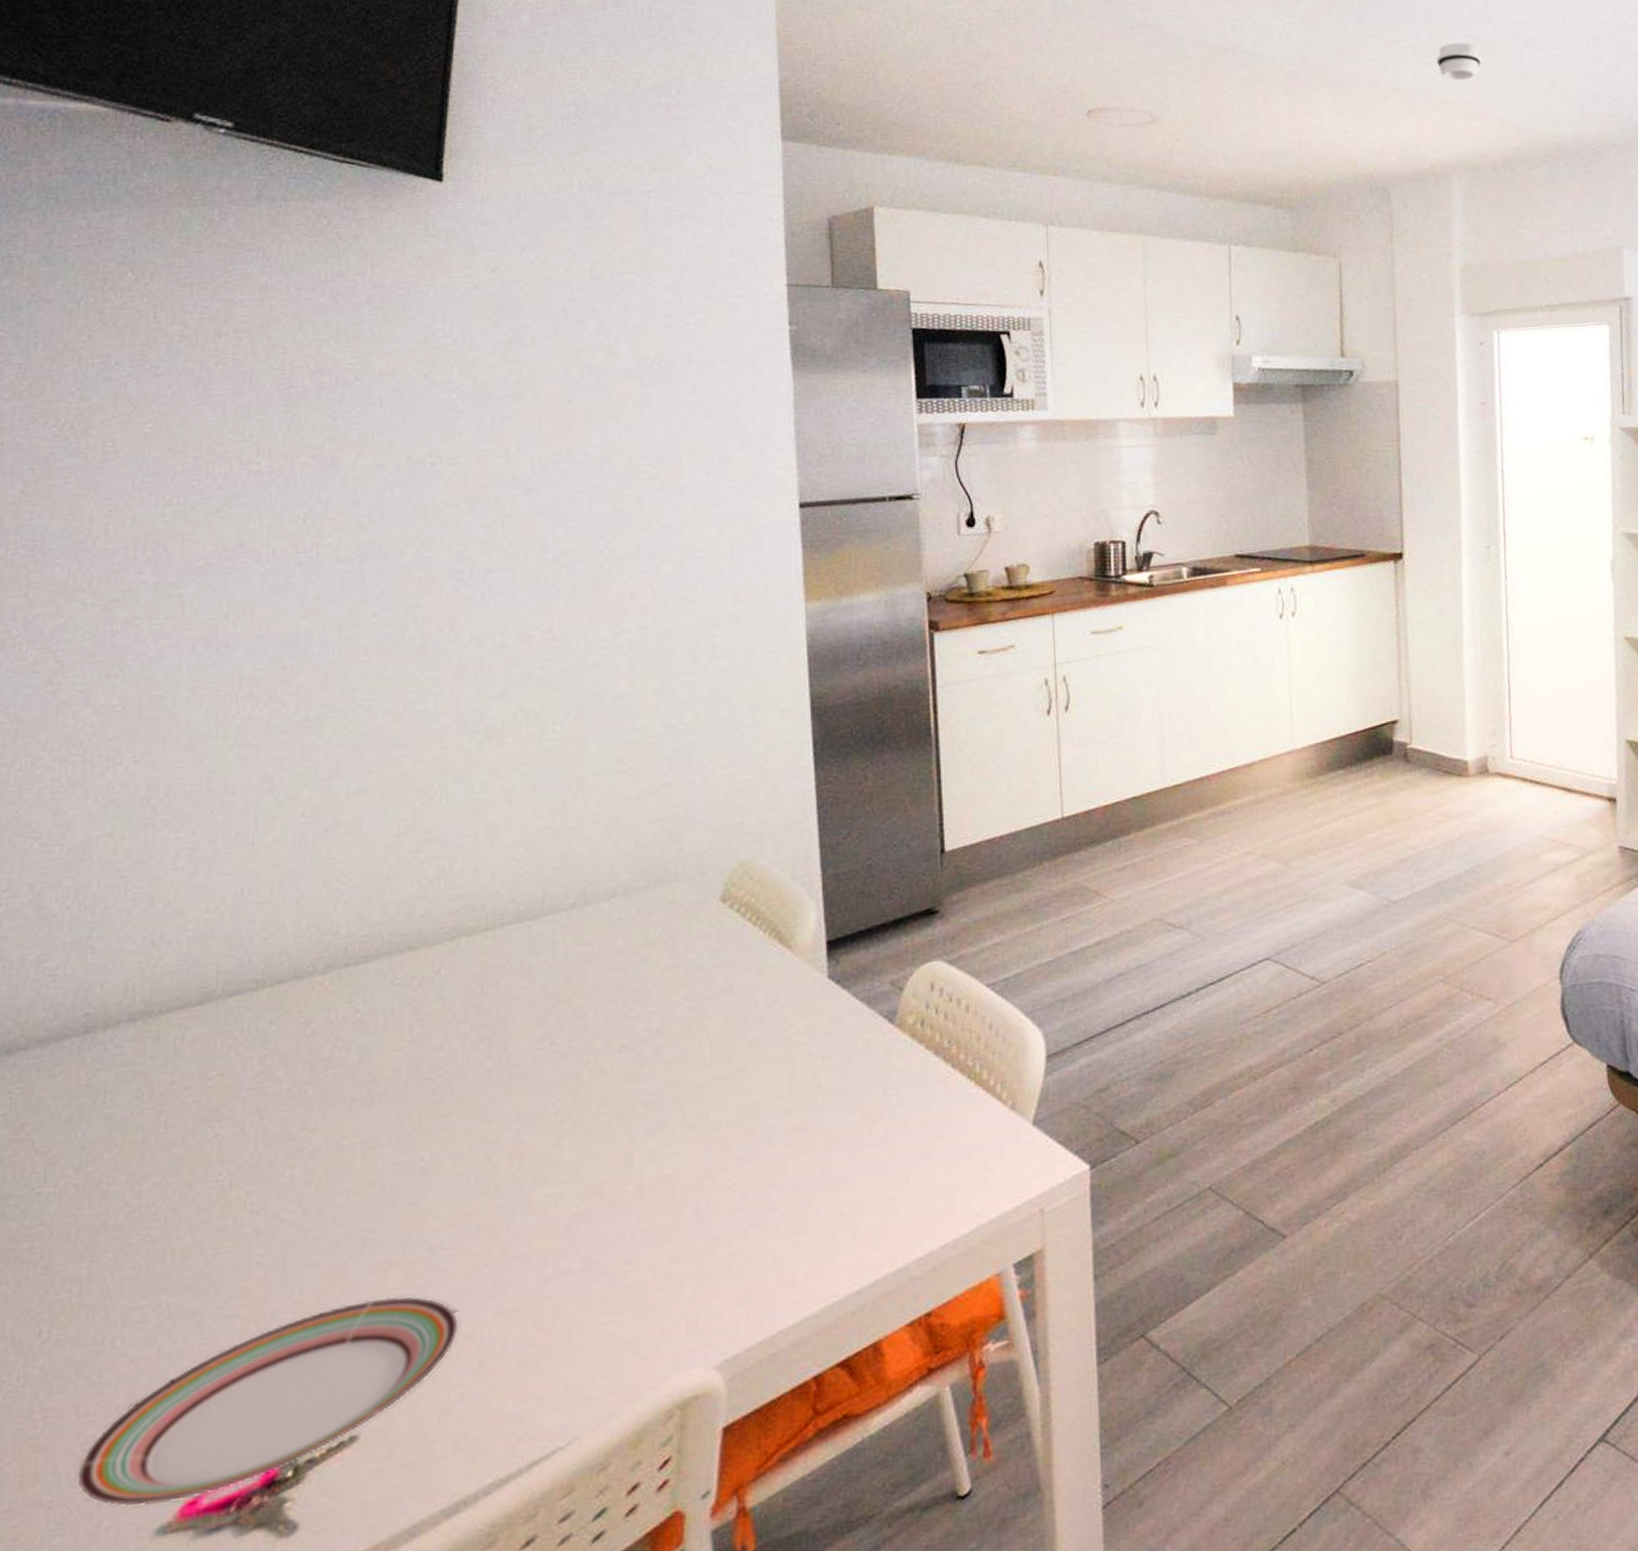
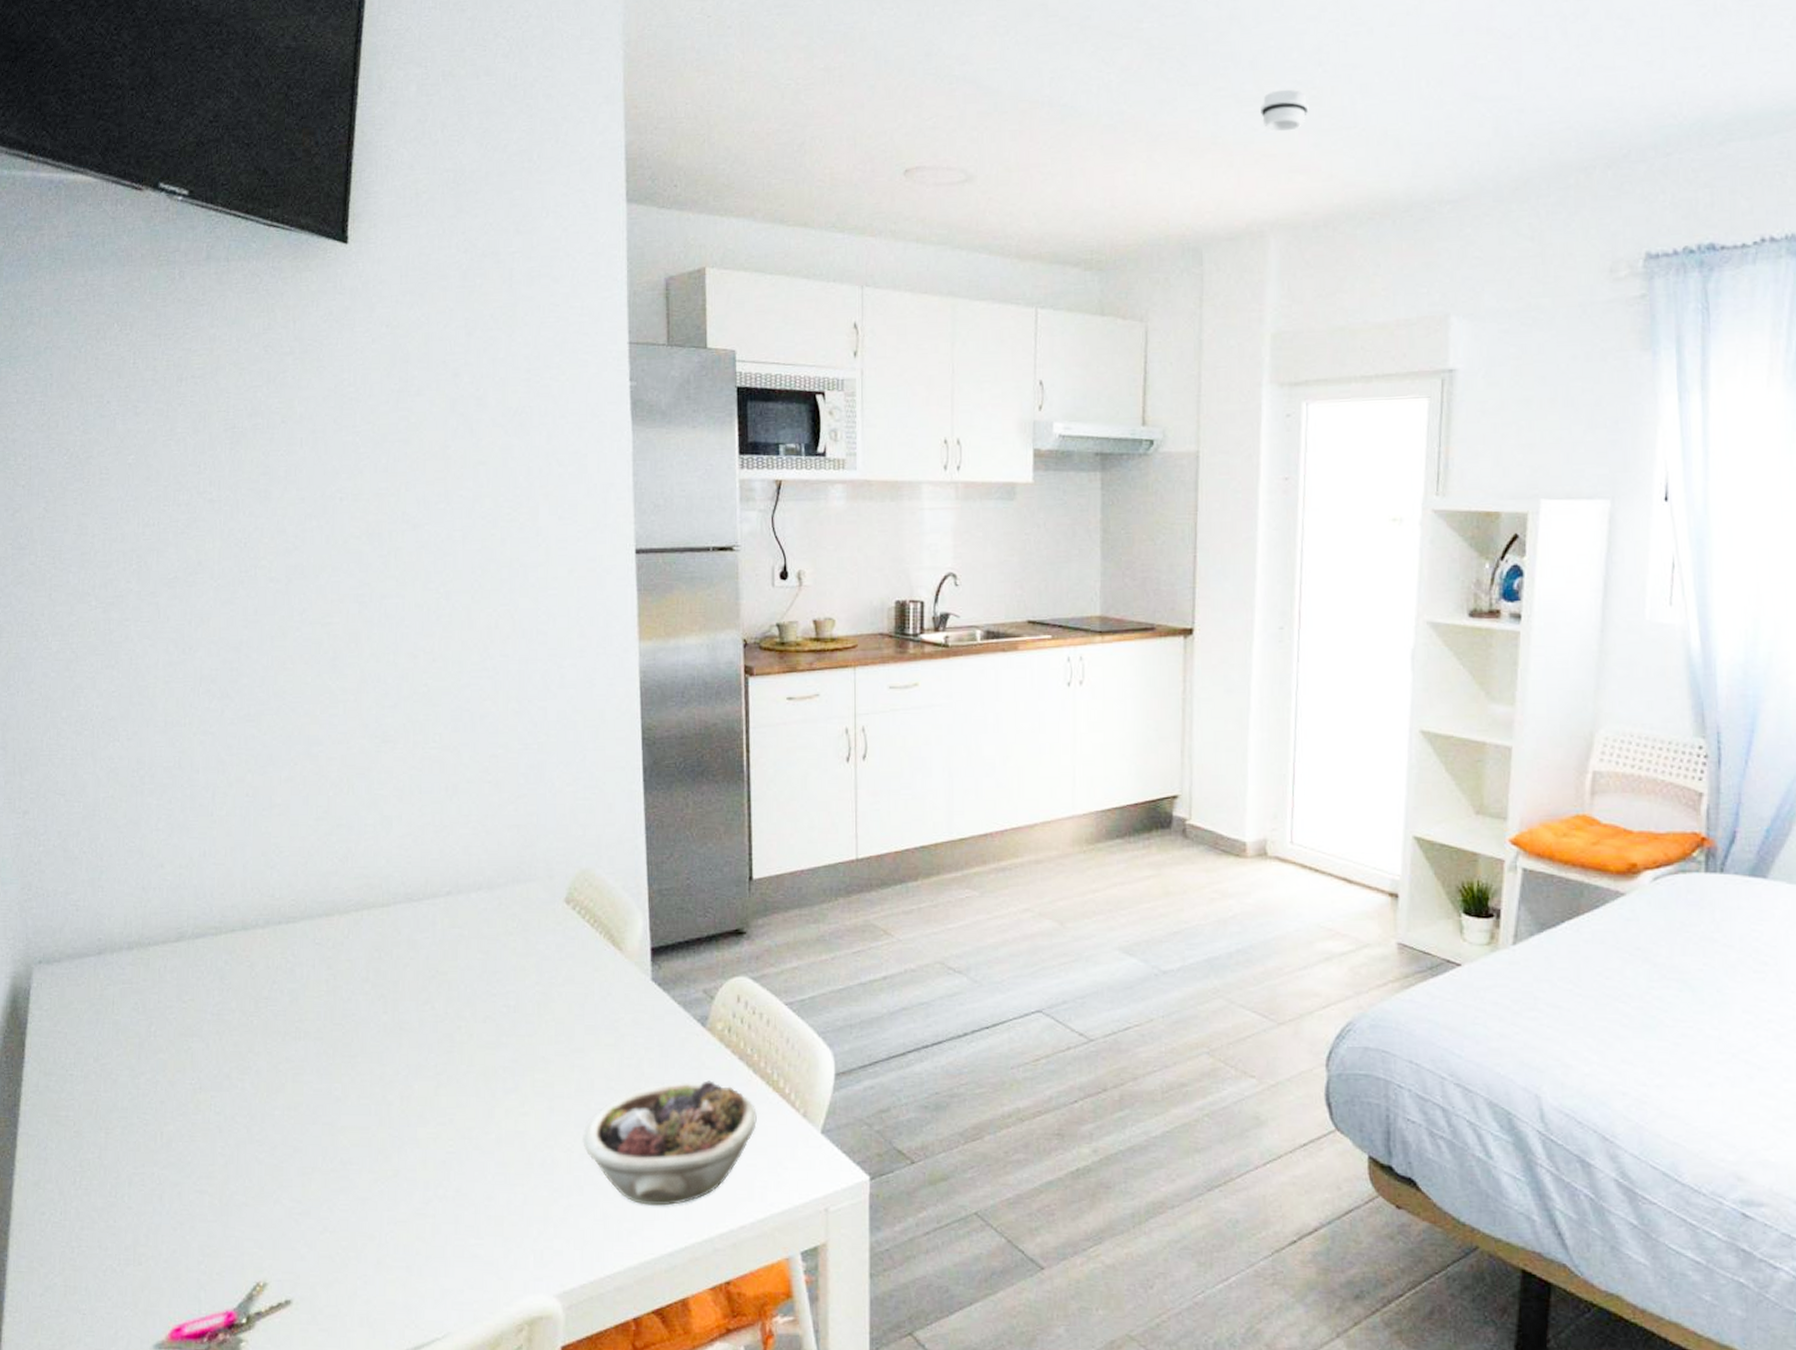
plate: present [77,1296,459,1507] -> none [101,1195,363,1327]
succulent planter: none [746,1083,957,1240] -> present [583,1080,757,1206]

